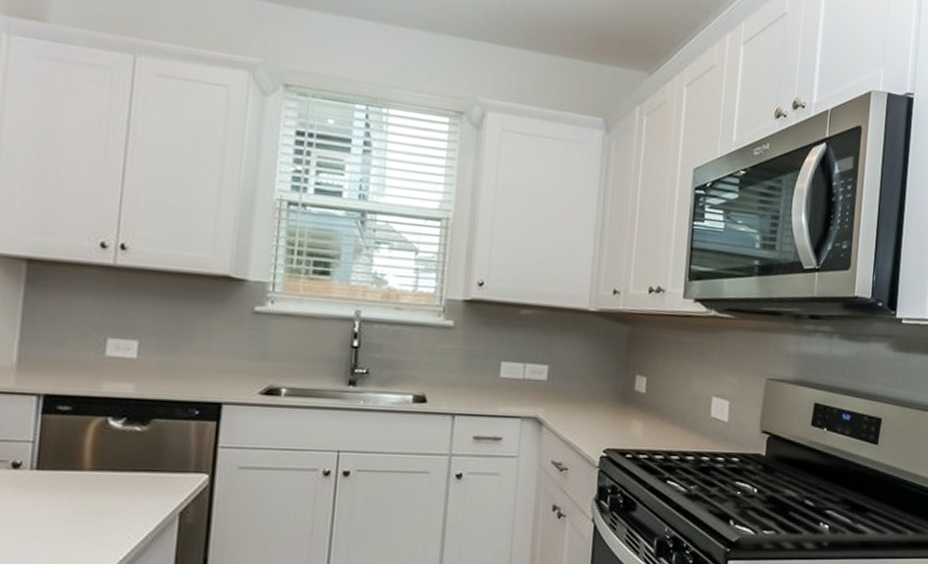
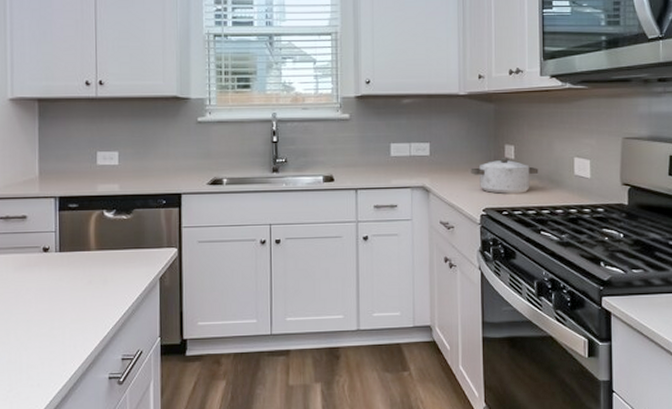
cooking pot: none [593,390,672,434] -> present [471,158,539,194]

